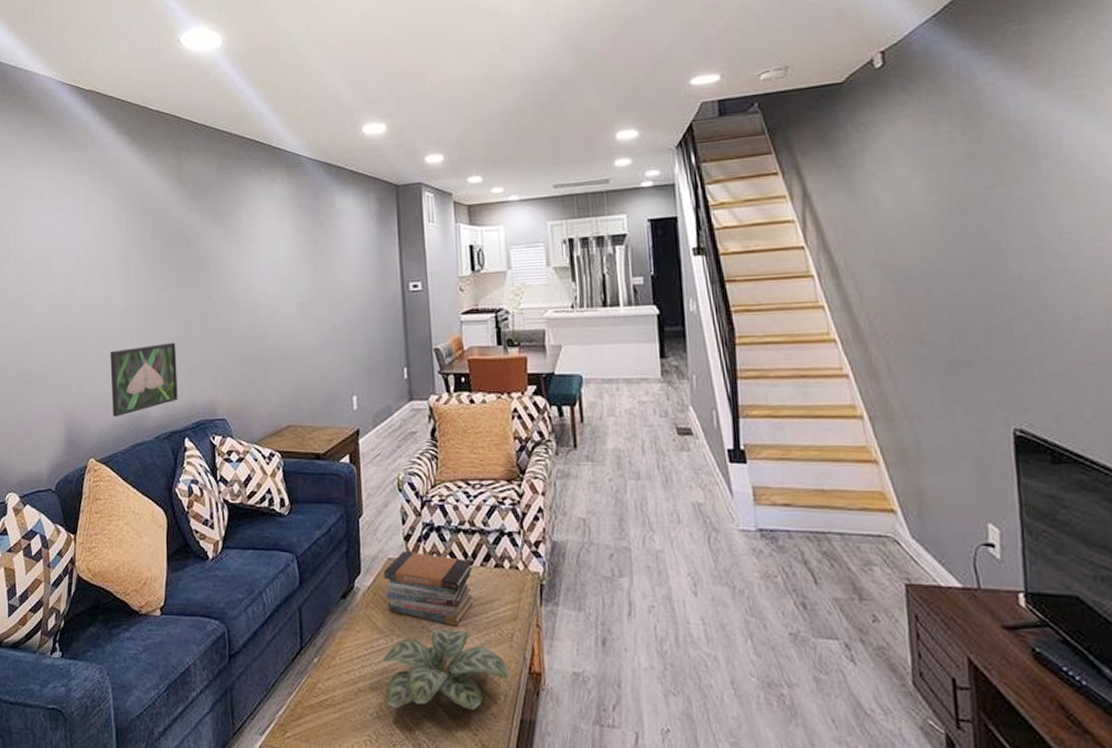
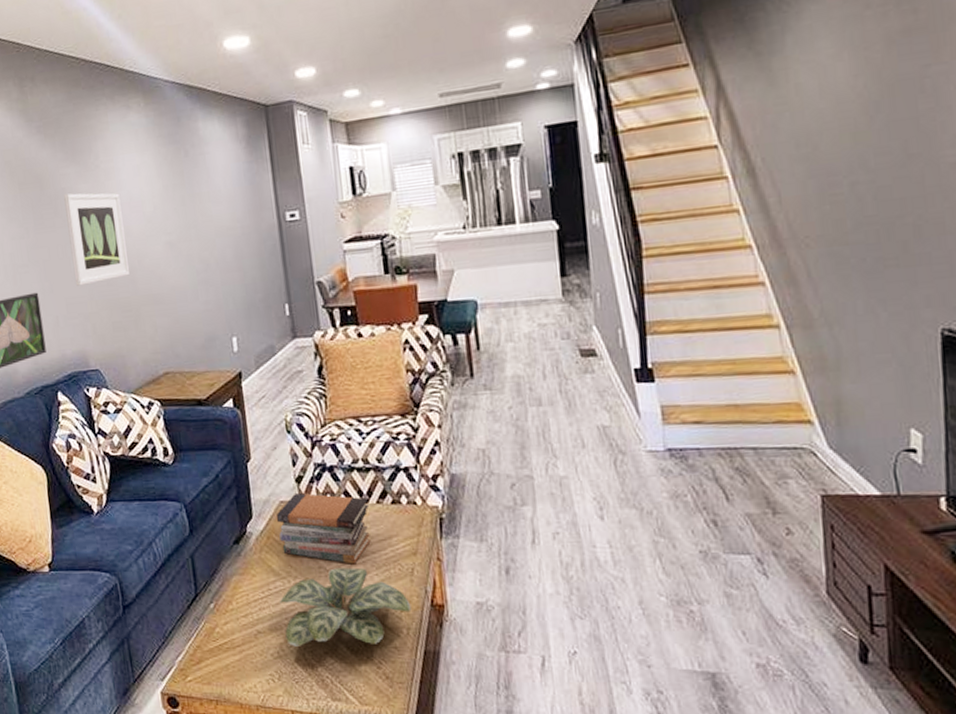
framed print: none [207,253,263,339] -> present [64,193,131,286]

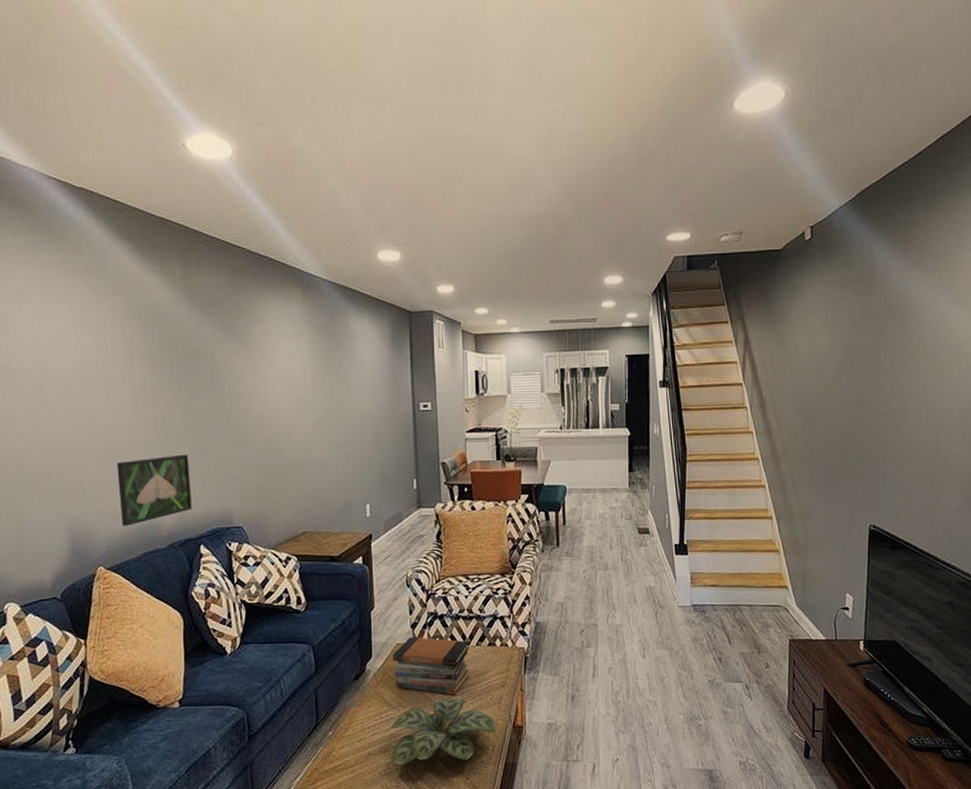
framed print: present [64,193,131,286] -> none [220,368,279,451]

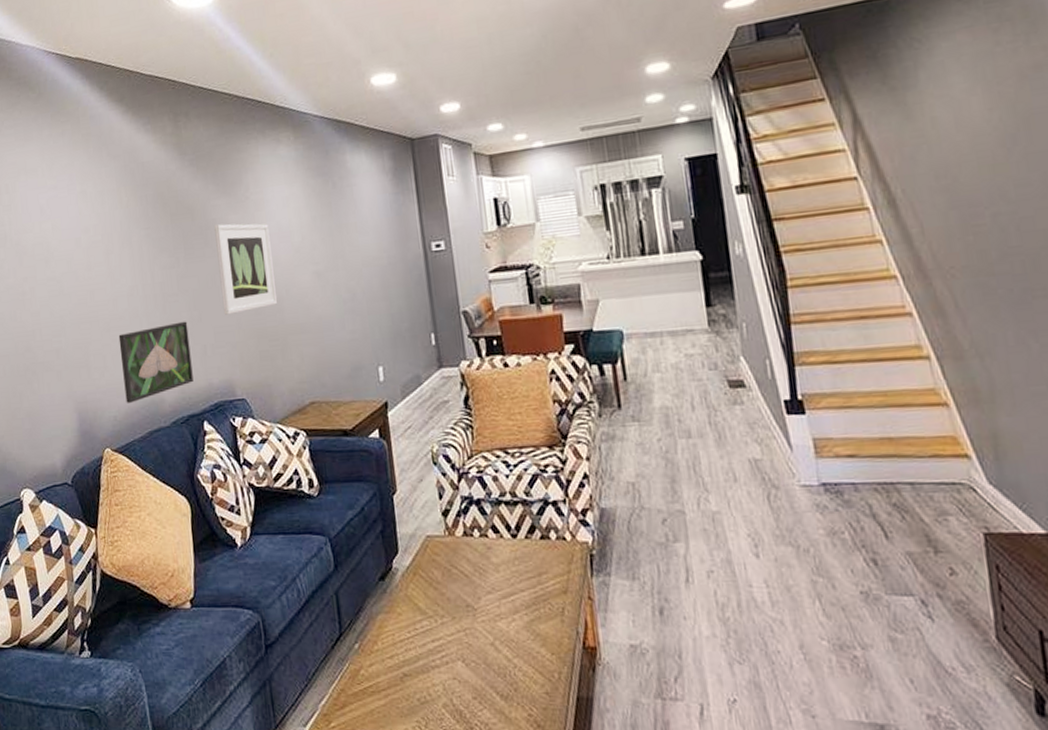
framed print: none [220,368,279,451] -> present [214,223,278,315]
plant: present [390,698,497,765] -> none [426,606,563,691]
book stack: present [393,636,469,695] -> none [423,526,520,603]

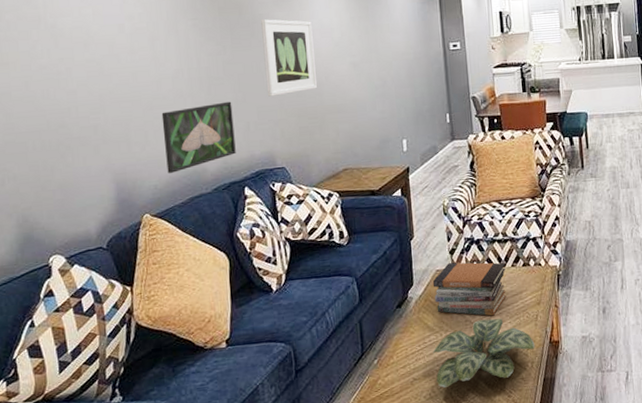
book stack: none [423,526,520,603] -> present [433,262,506,316]
plant: none [426,606,563,691] -> present [433,318,535,388]

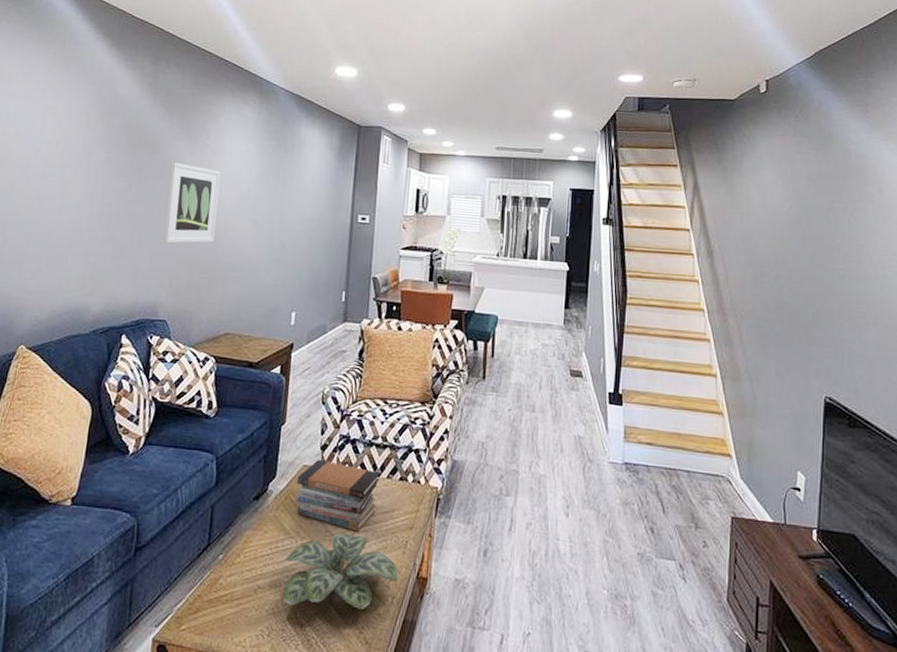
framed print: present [161,101,236,173] -> none [51,241,127,307]

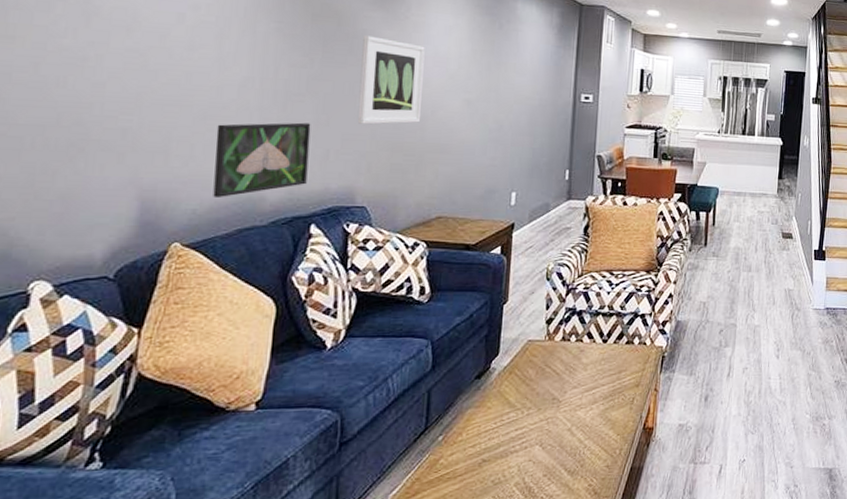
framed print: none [51,241,127,307] -> present [213,122,311,197]
plant: present [282,533,400,610] -> none [509,398,627,472]
book stack: present [296,459,380,532] -> none [521,332,607,396]

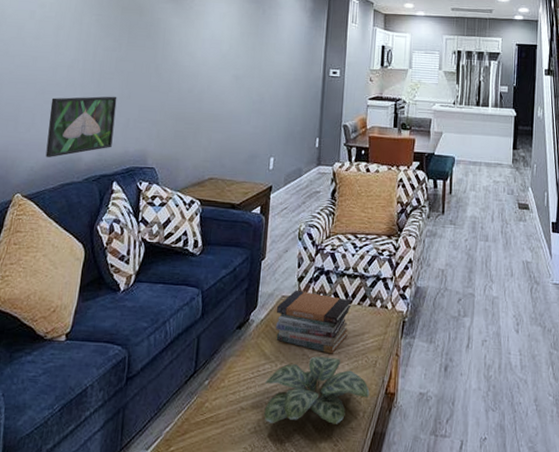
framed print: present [357,35,425,125] -> none [151,23,204,98]
plant: none [509,398,627,472] -> present [264,356,370,424]
book stack: none [521,332,607,396] -> present [276,289,351,354]

